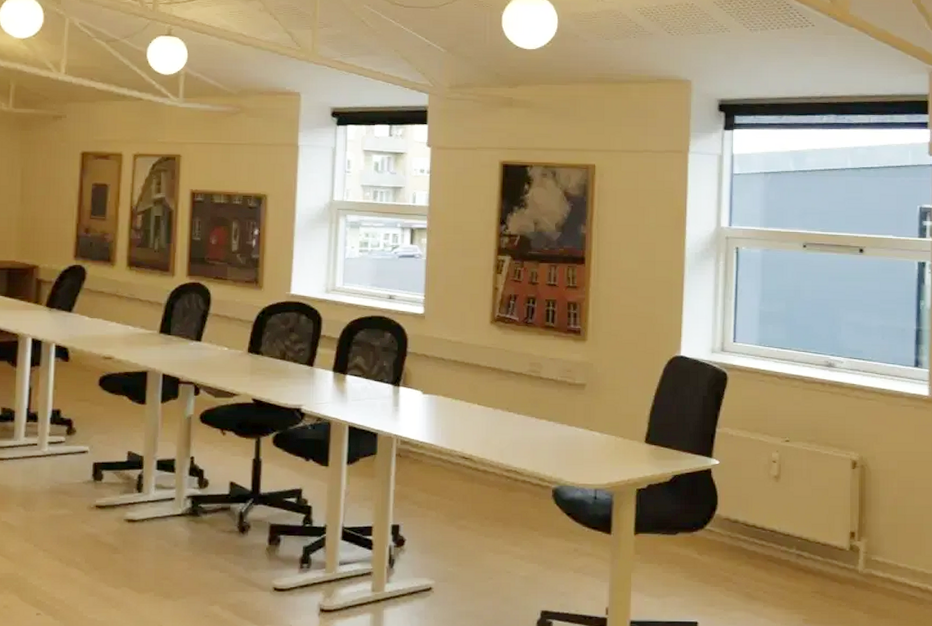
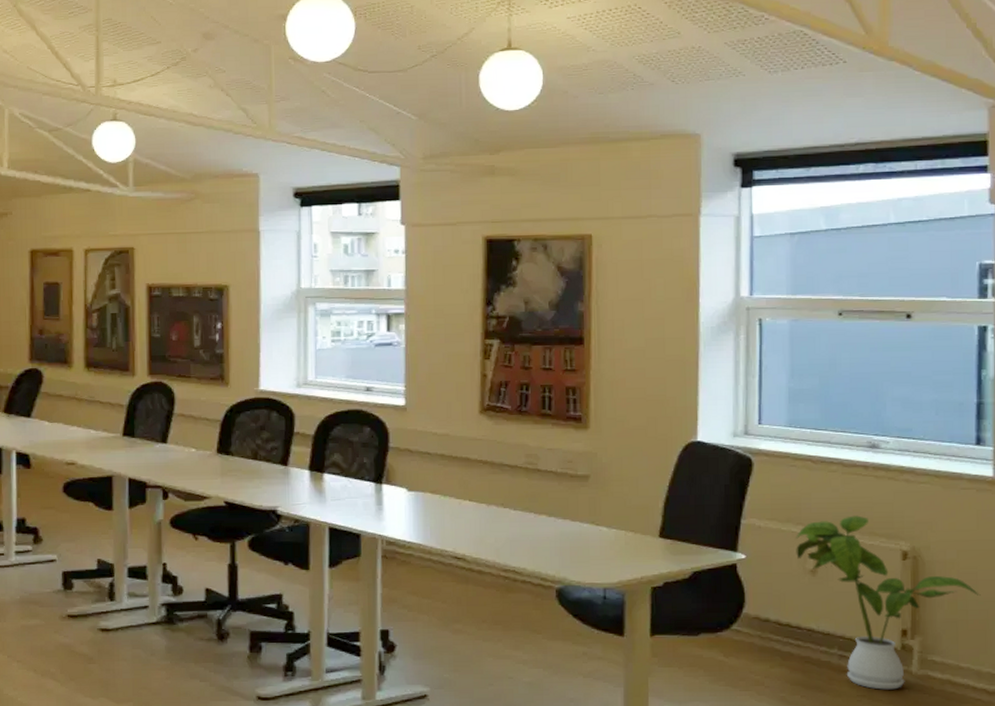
house plant: none [762,427,917,587] -> present [796,515,981,690]

